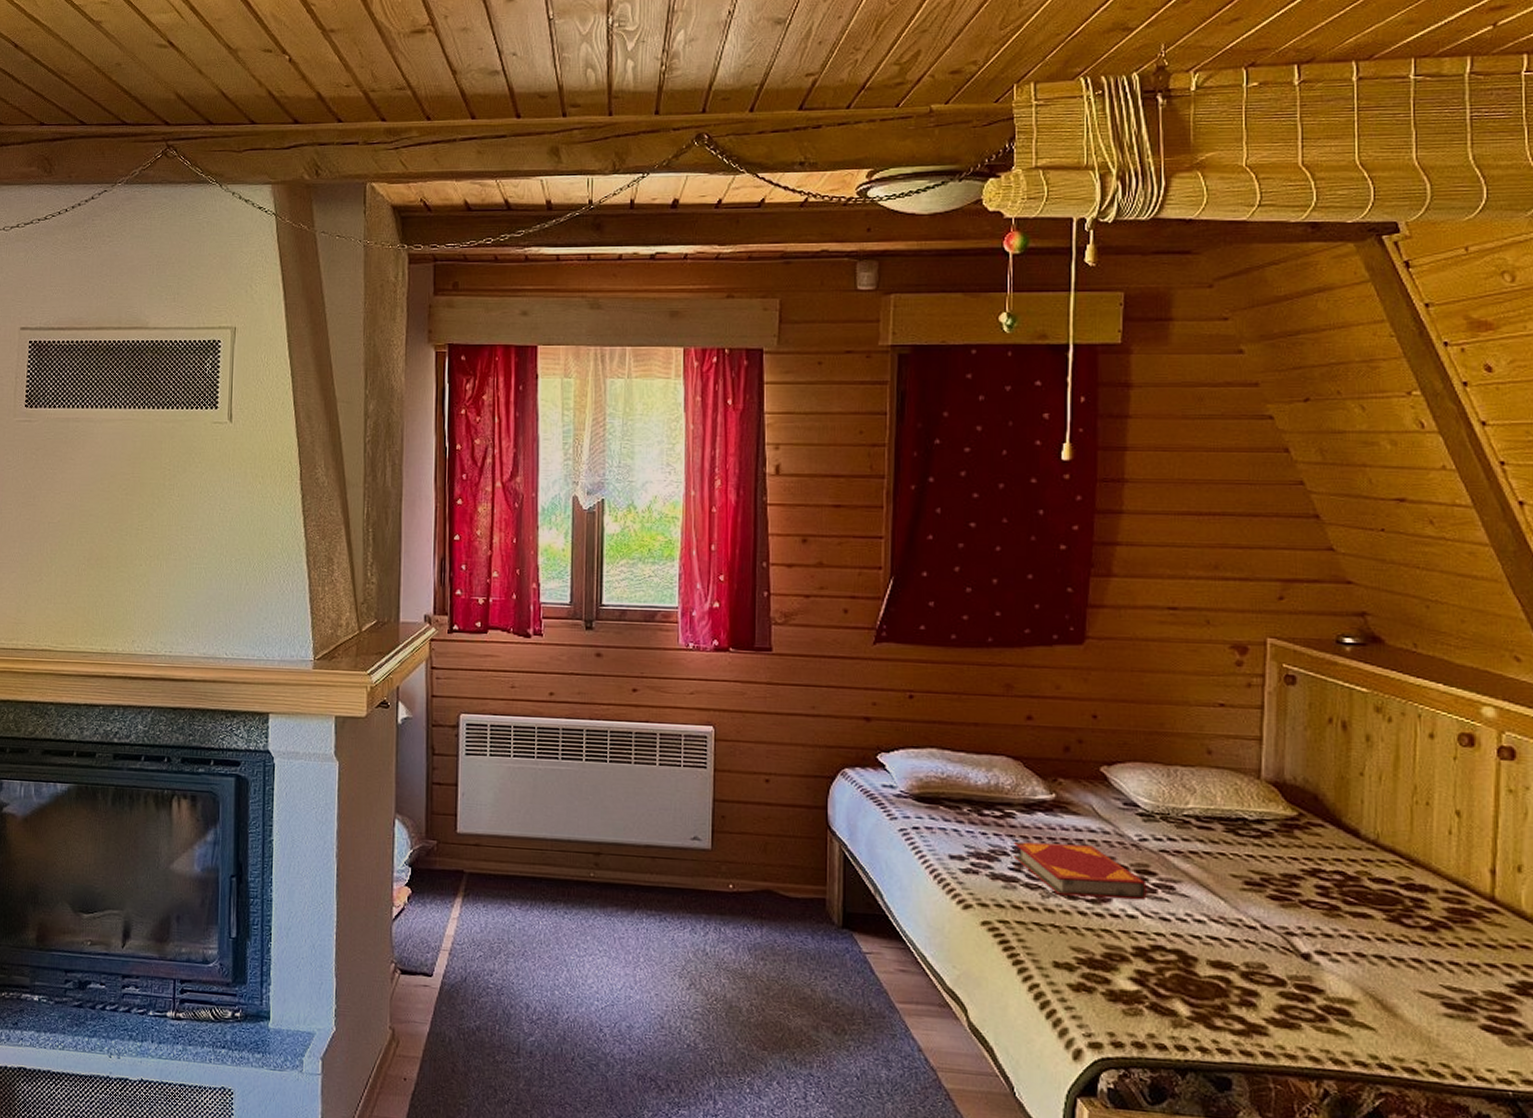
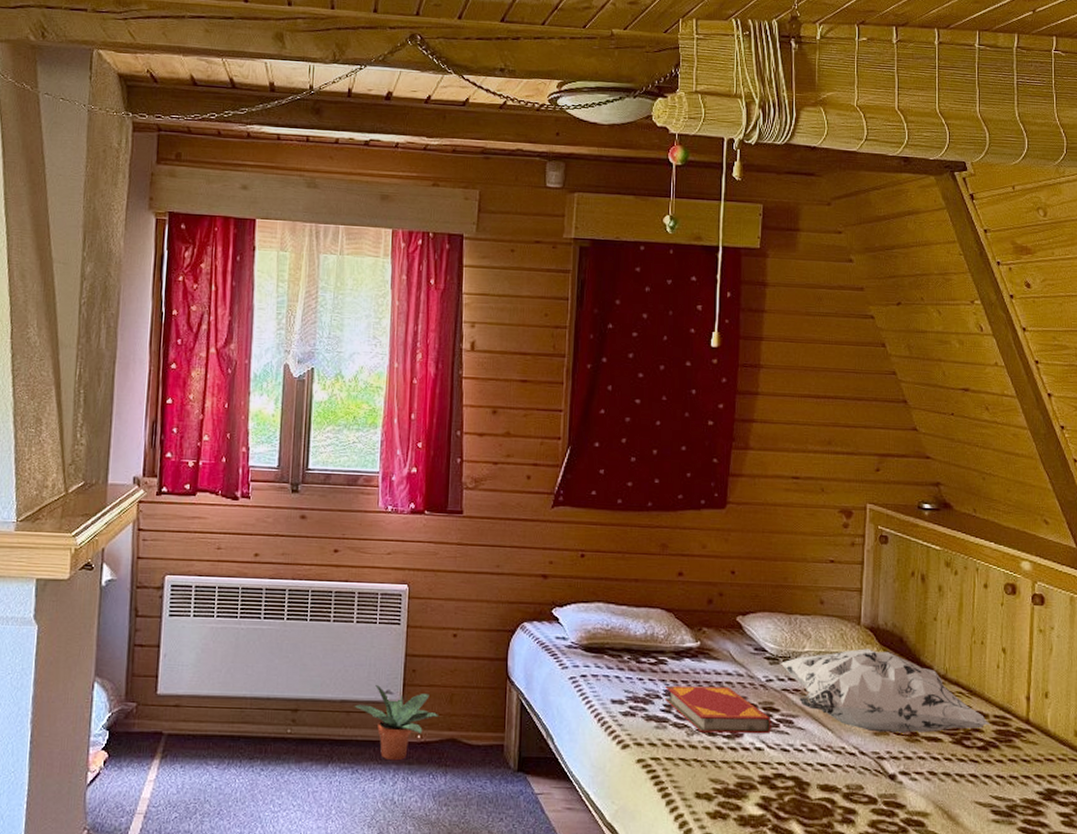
potted plant: none [659,831,753,910] -> present [354,685,439,761]
decorative pillow: none [1156,806,1441,907] -> present [780,648,991,733]

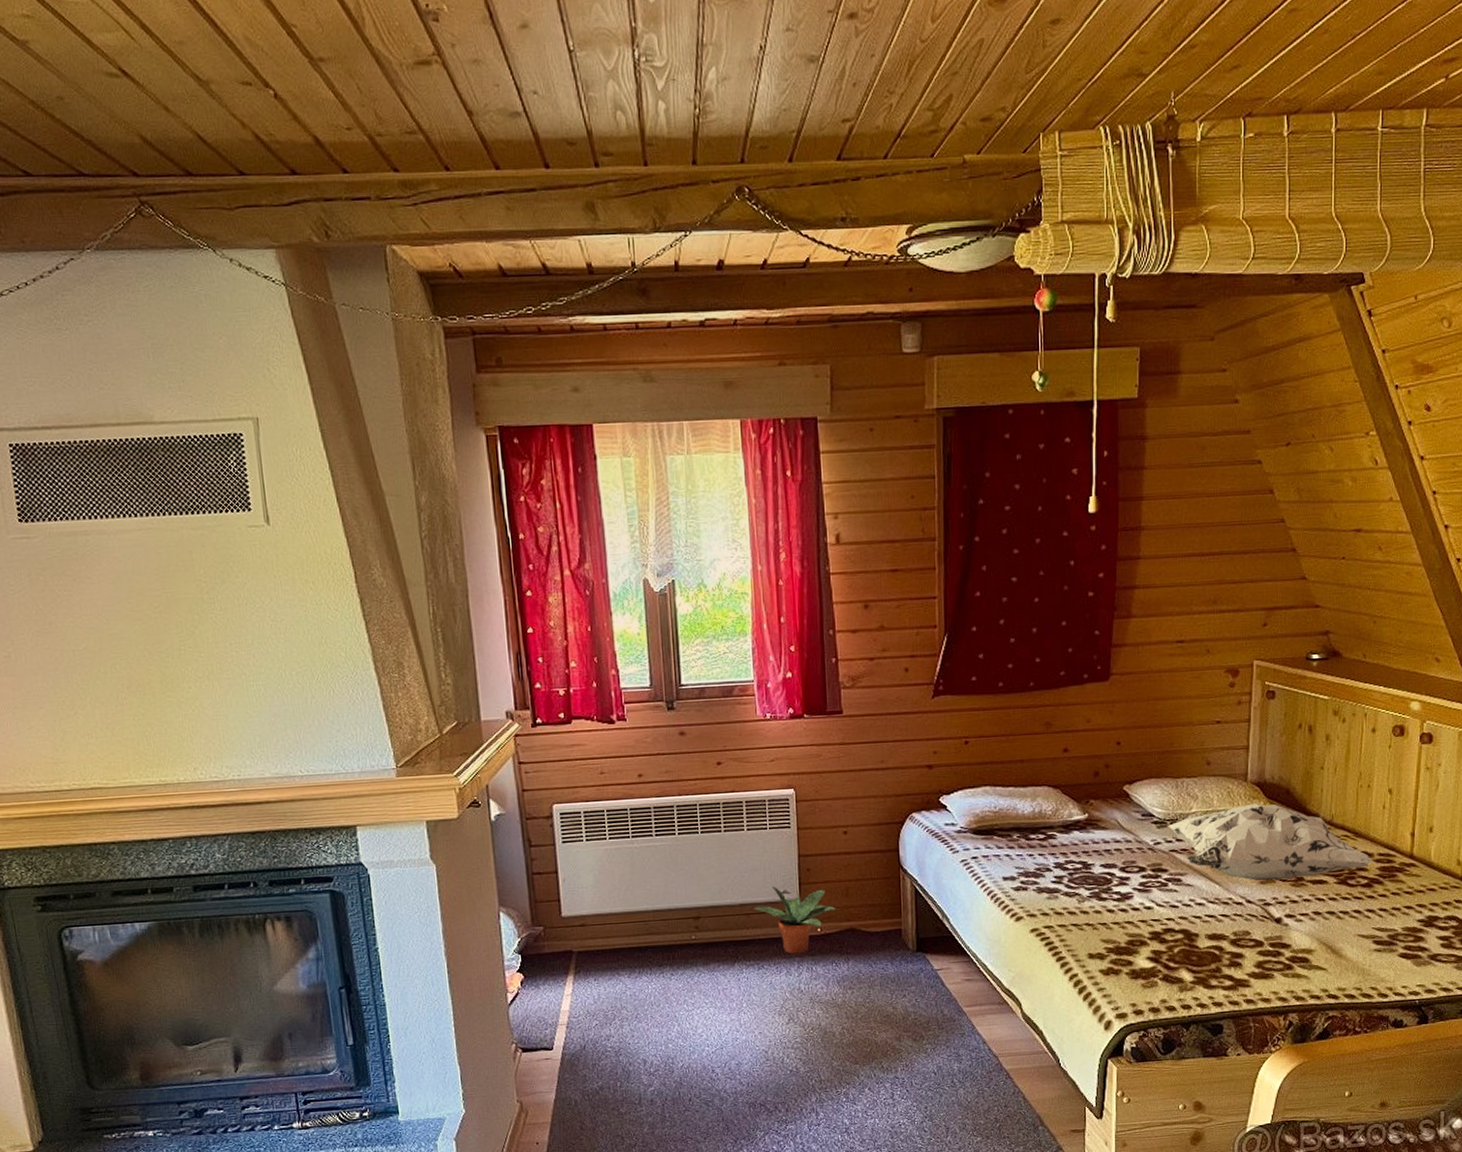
hardback book: present [665,685,771,734] -> none [1055,853,1160,898]

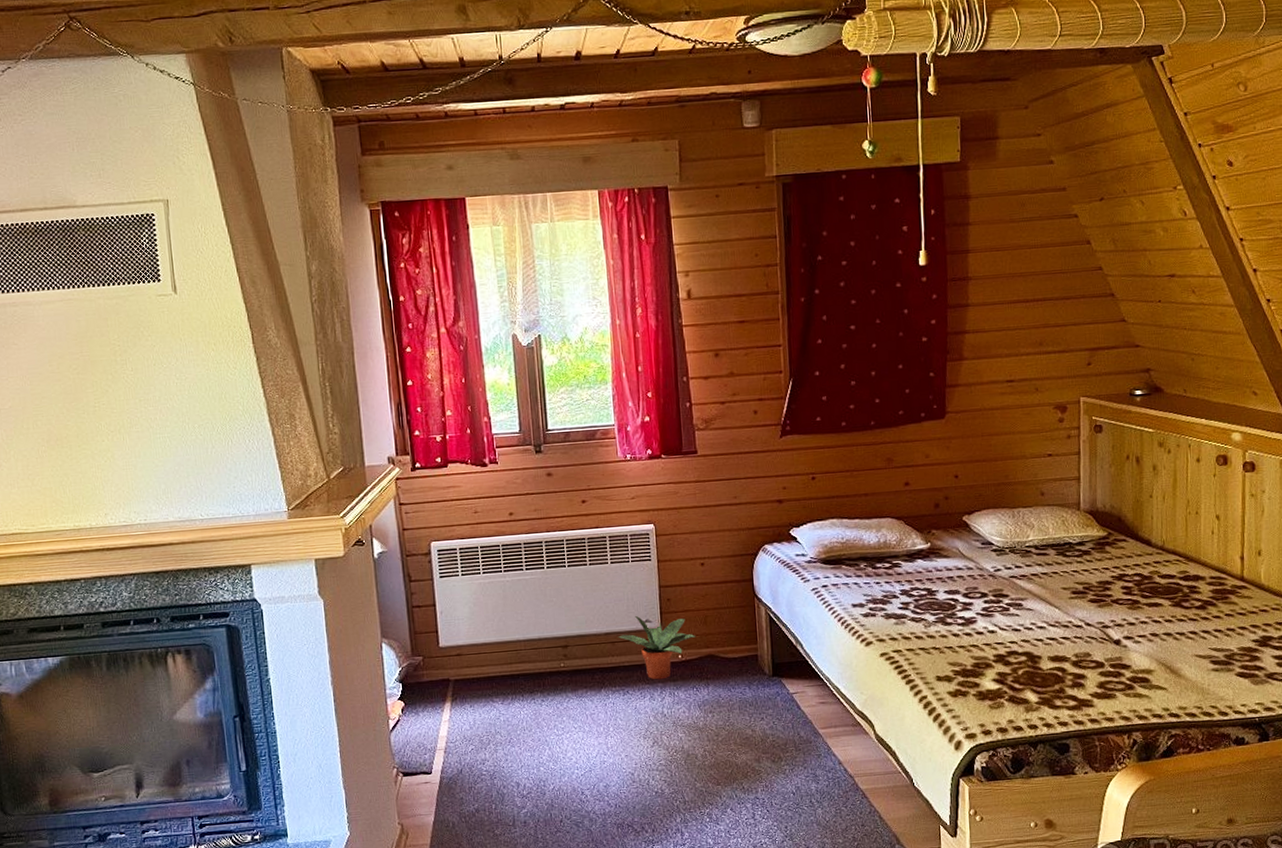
decorative pillow: present [1167,803,1375,881] -> none [1006,531,1208,605]

